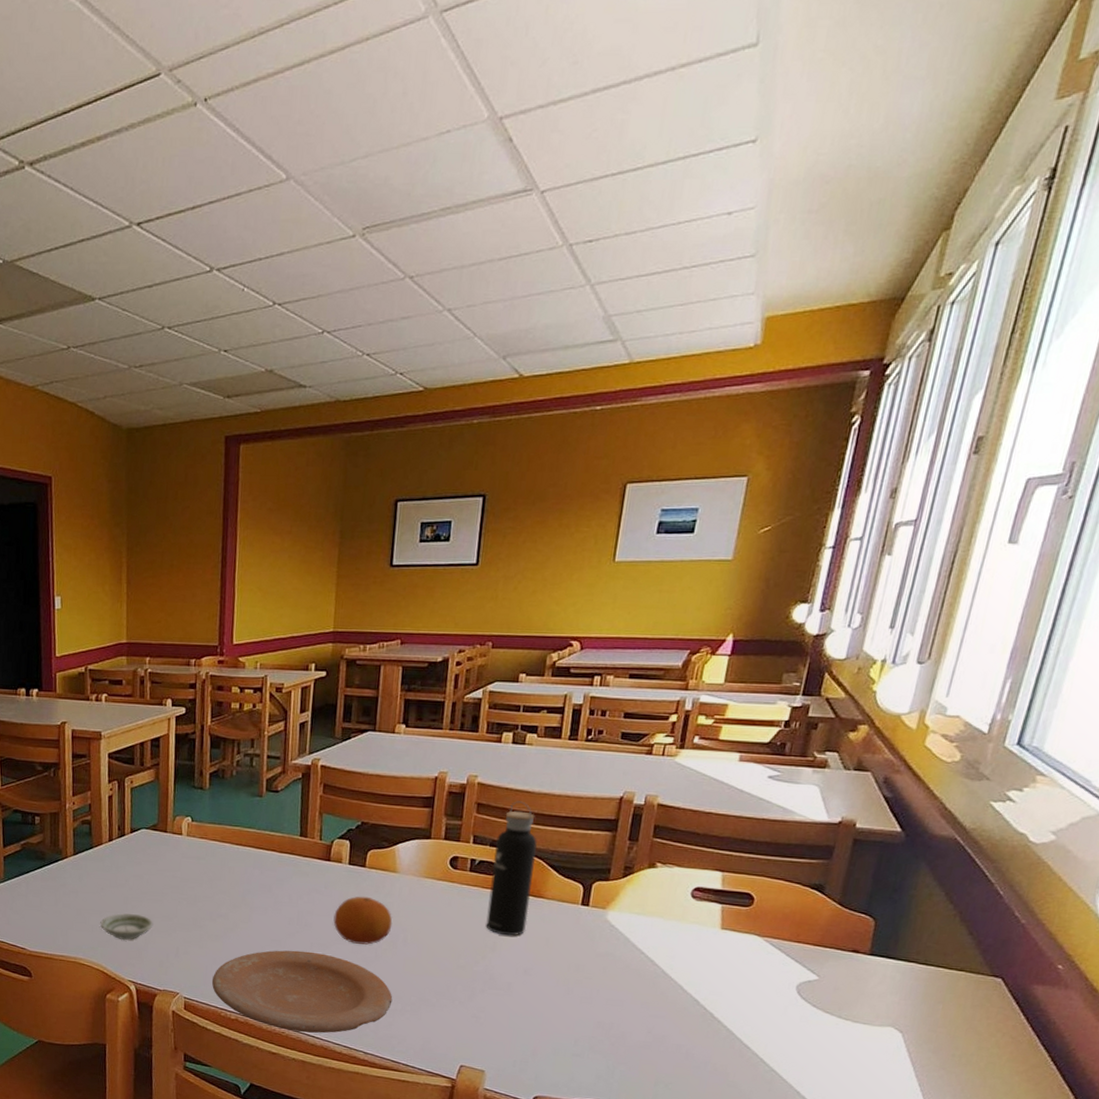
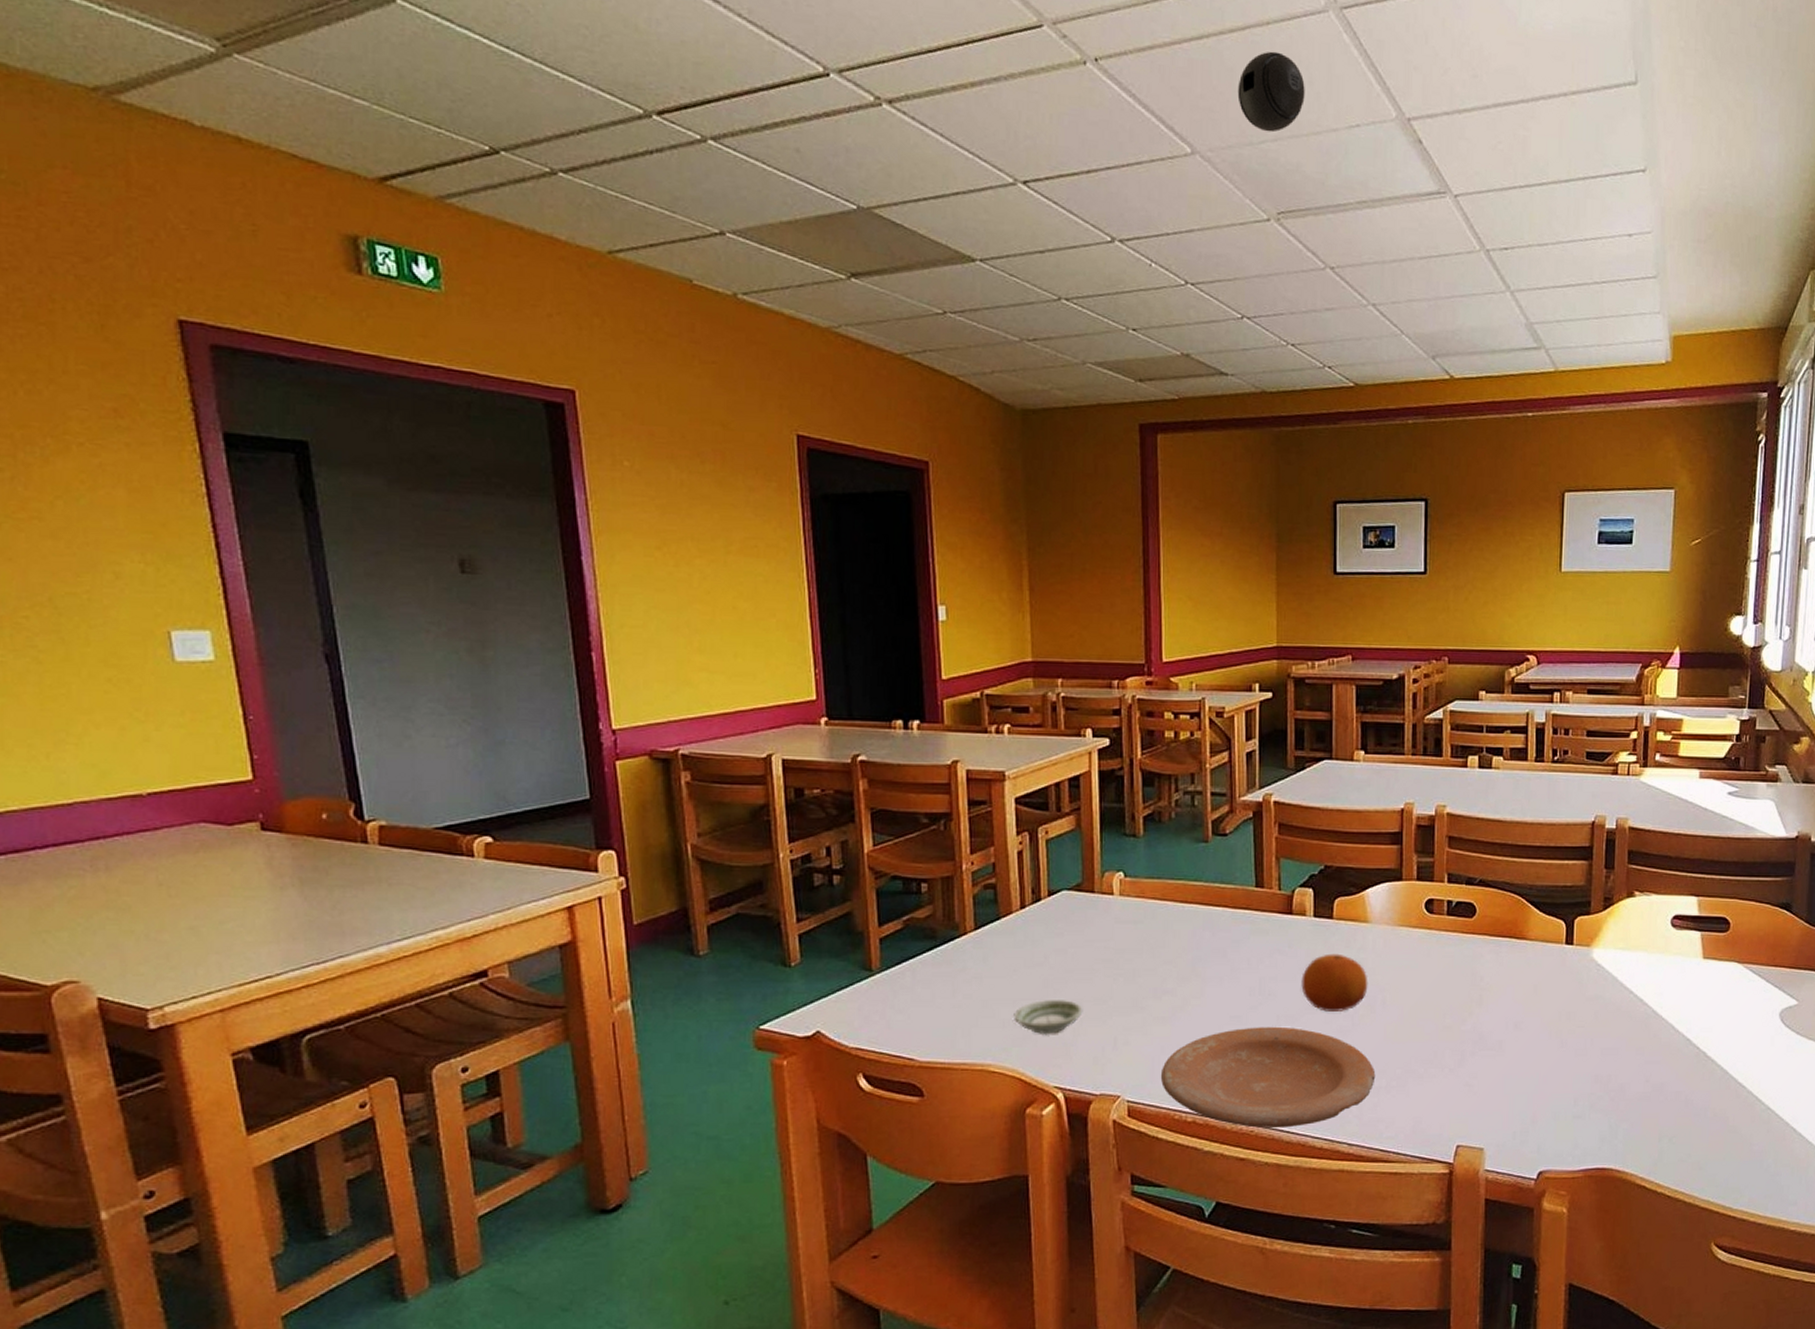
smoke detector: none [333,67,399,149] -> present [1237,51,1305,133]
water bottle: present [486,801,537,936] -> none [1470,831,1515,986]

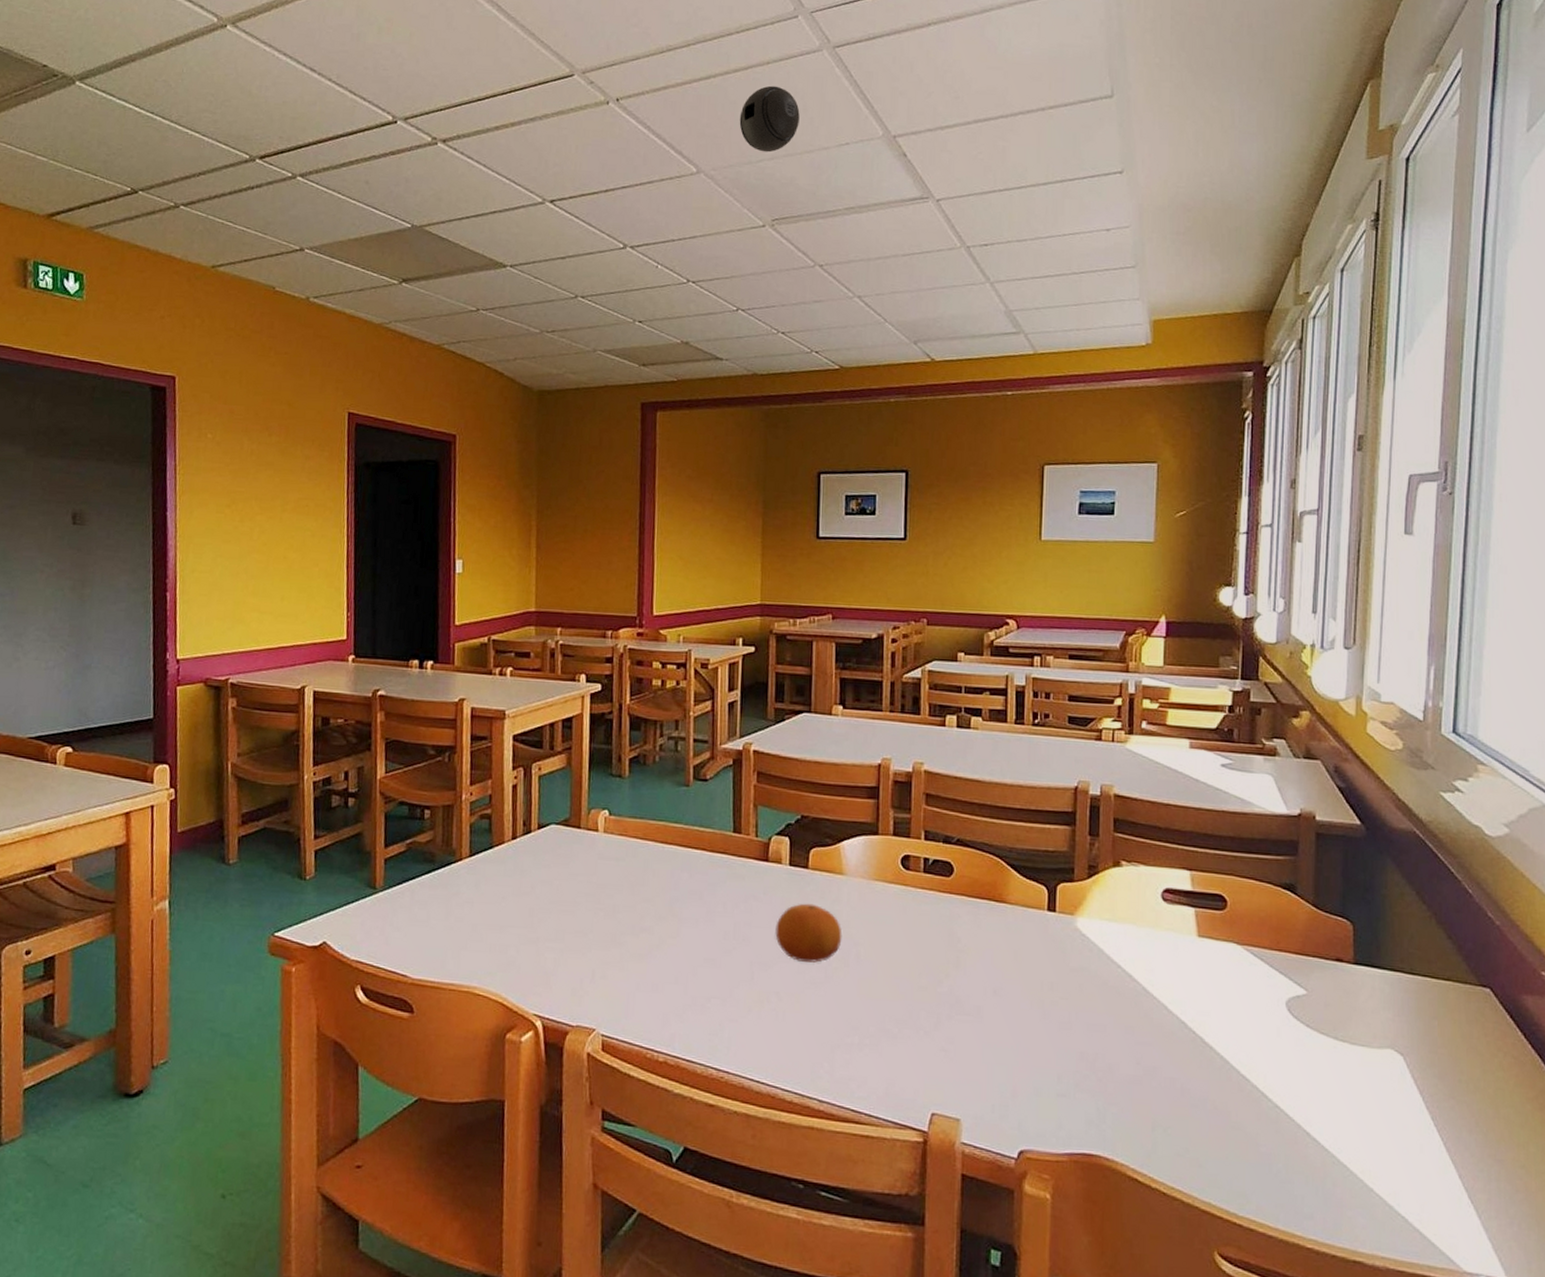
saucer: present [1014,1000,1083,1035] -> none [500,928,564,963]
plate: present [1161,1026,1376,1129] -> none [635,971,848,1077]

